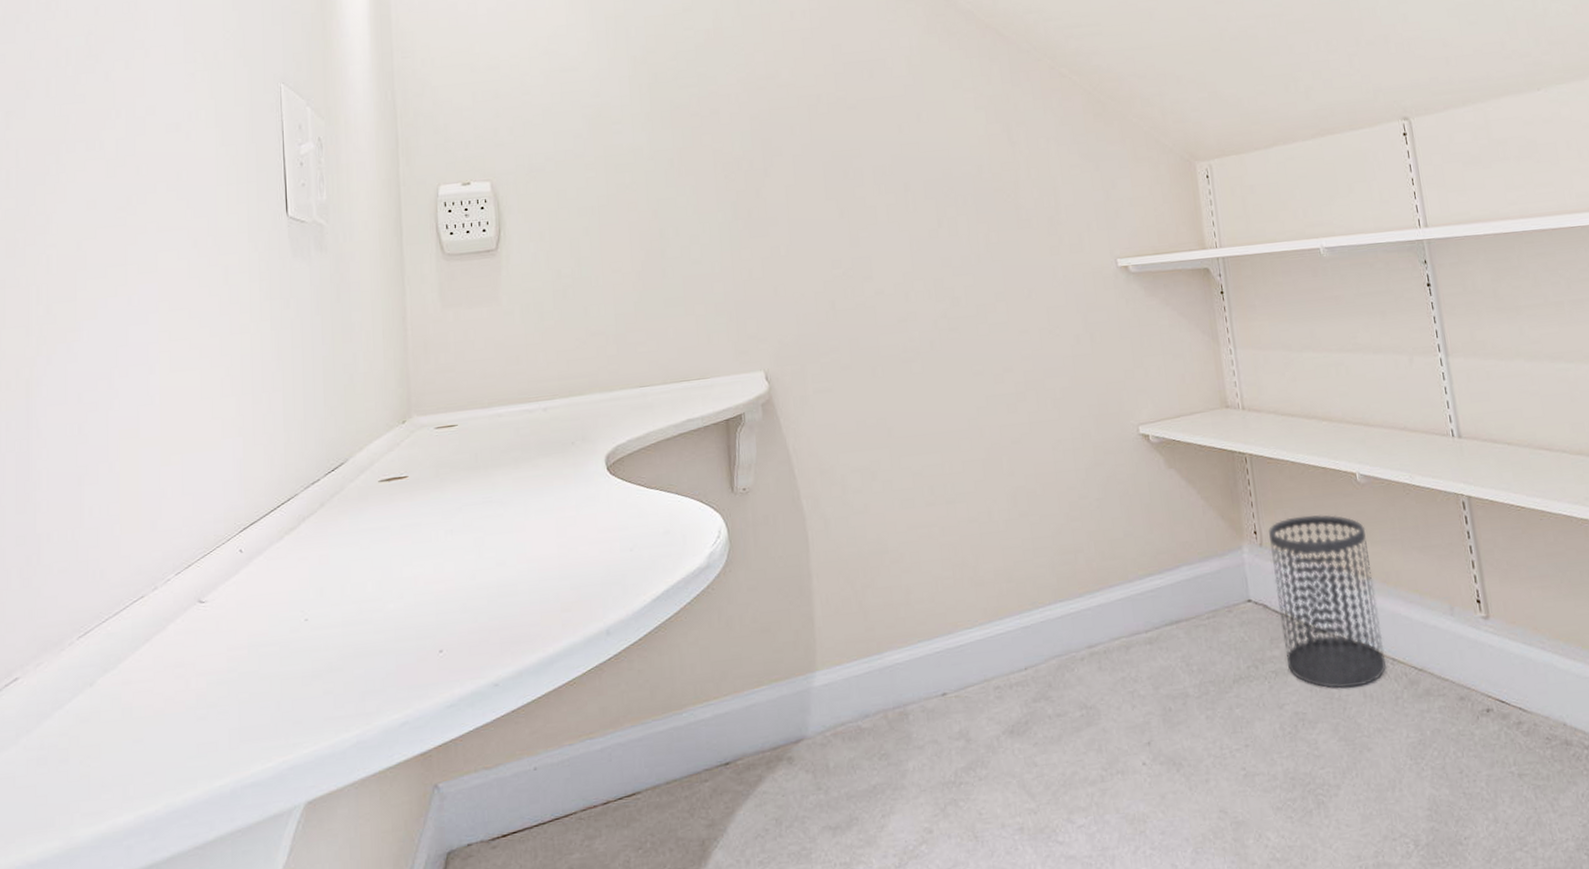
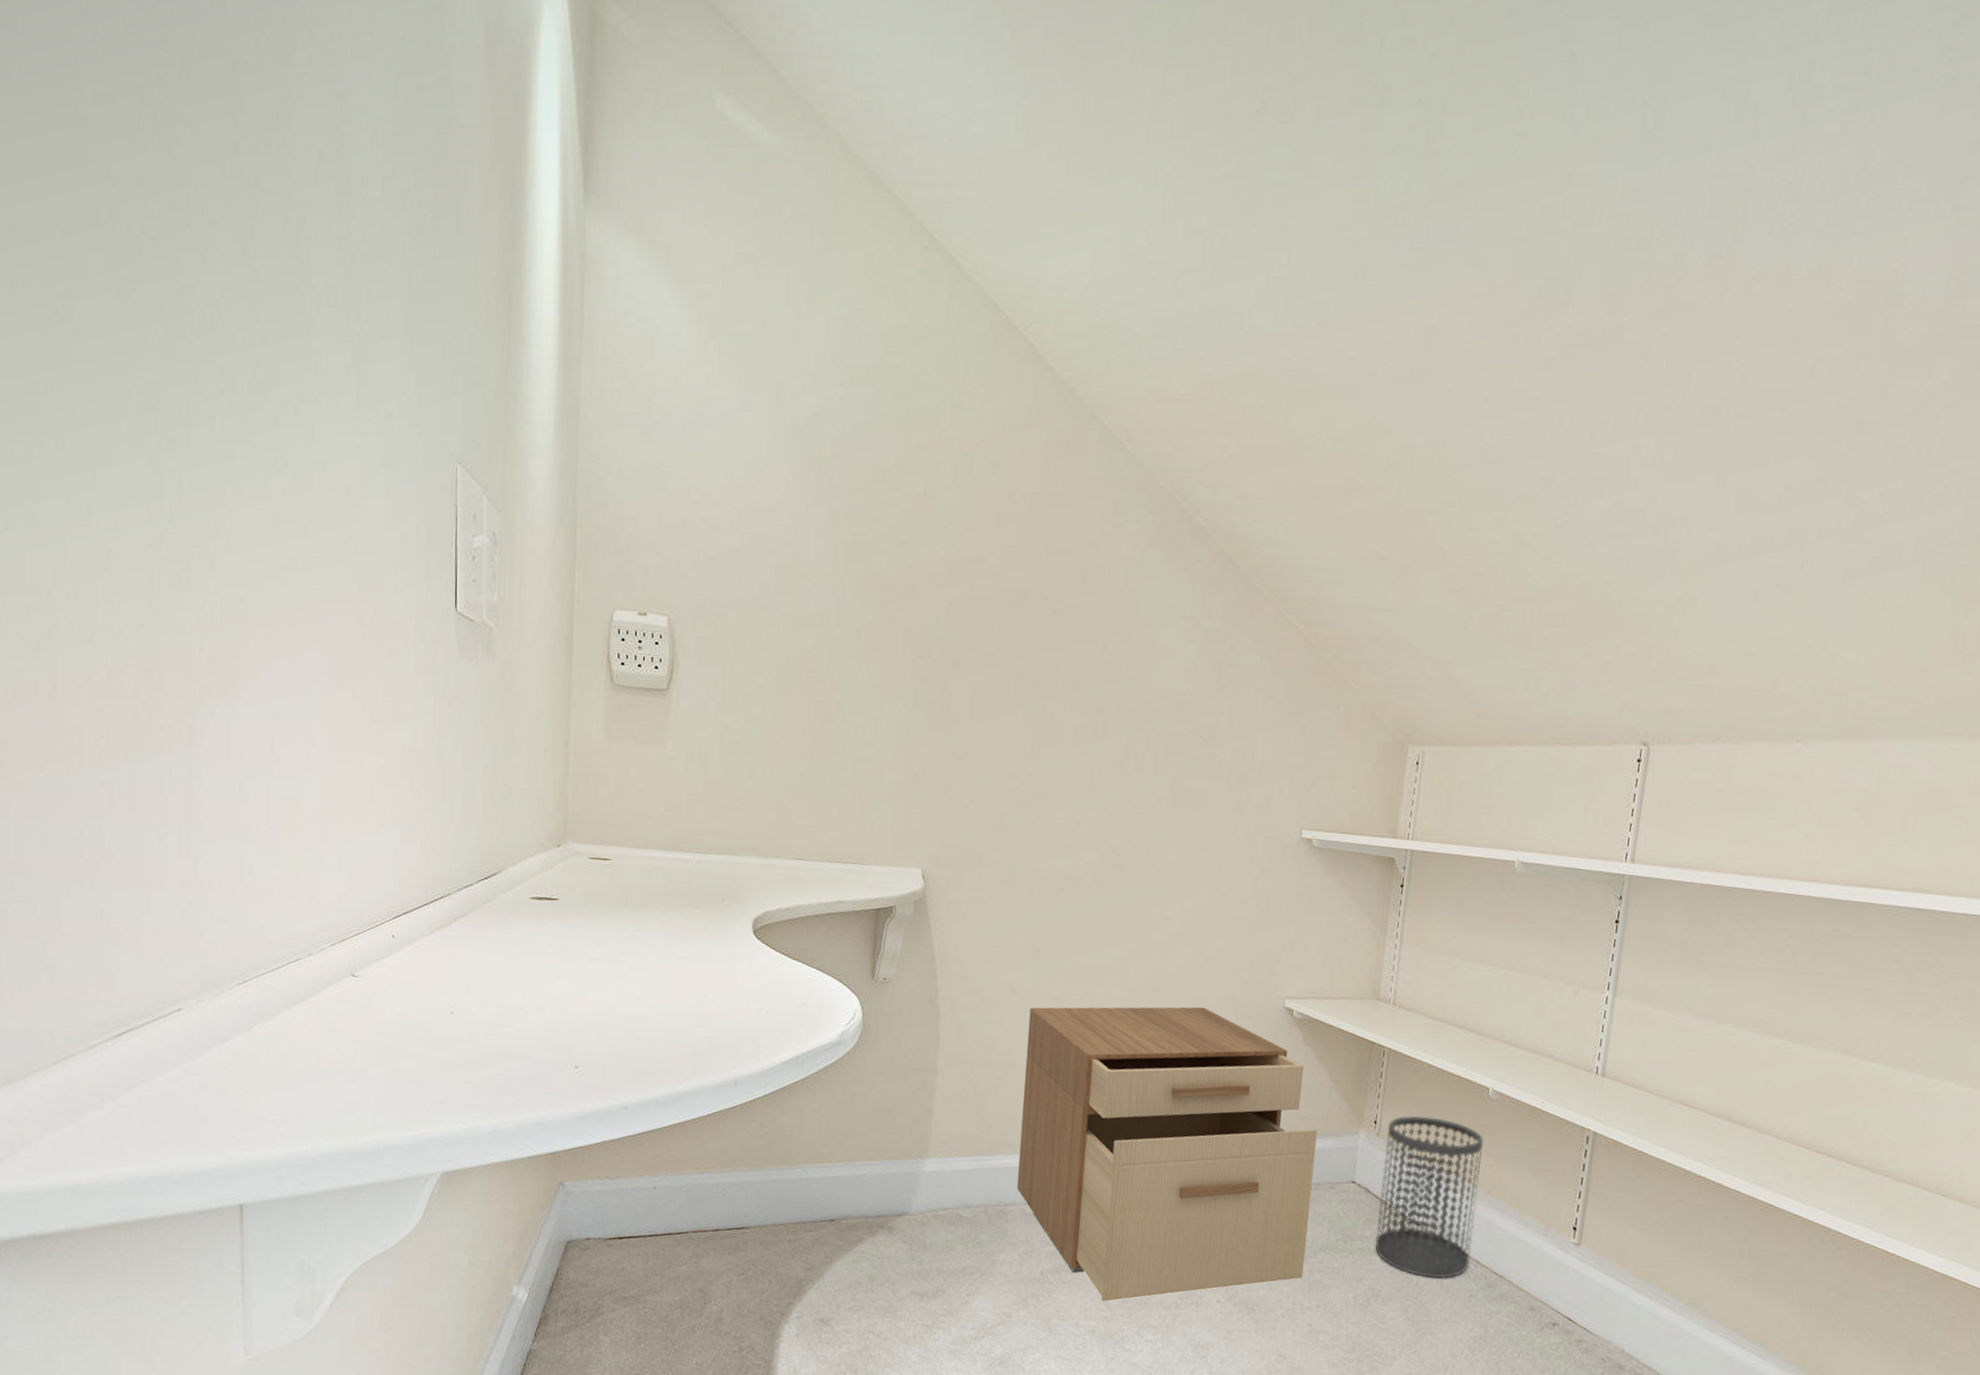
filing cabinet: none [893,451,1224,792] -> present [1016,1006,1318,1302]

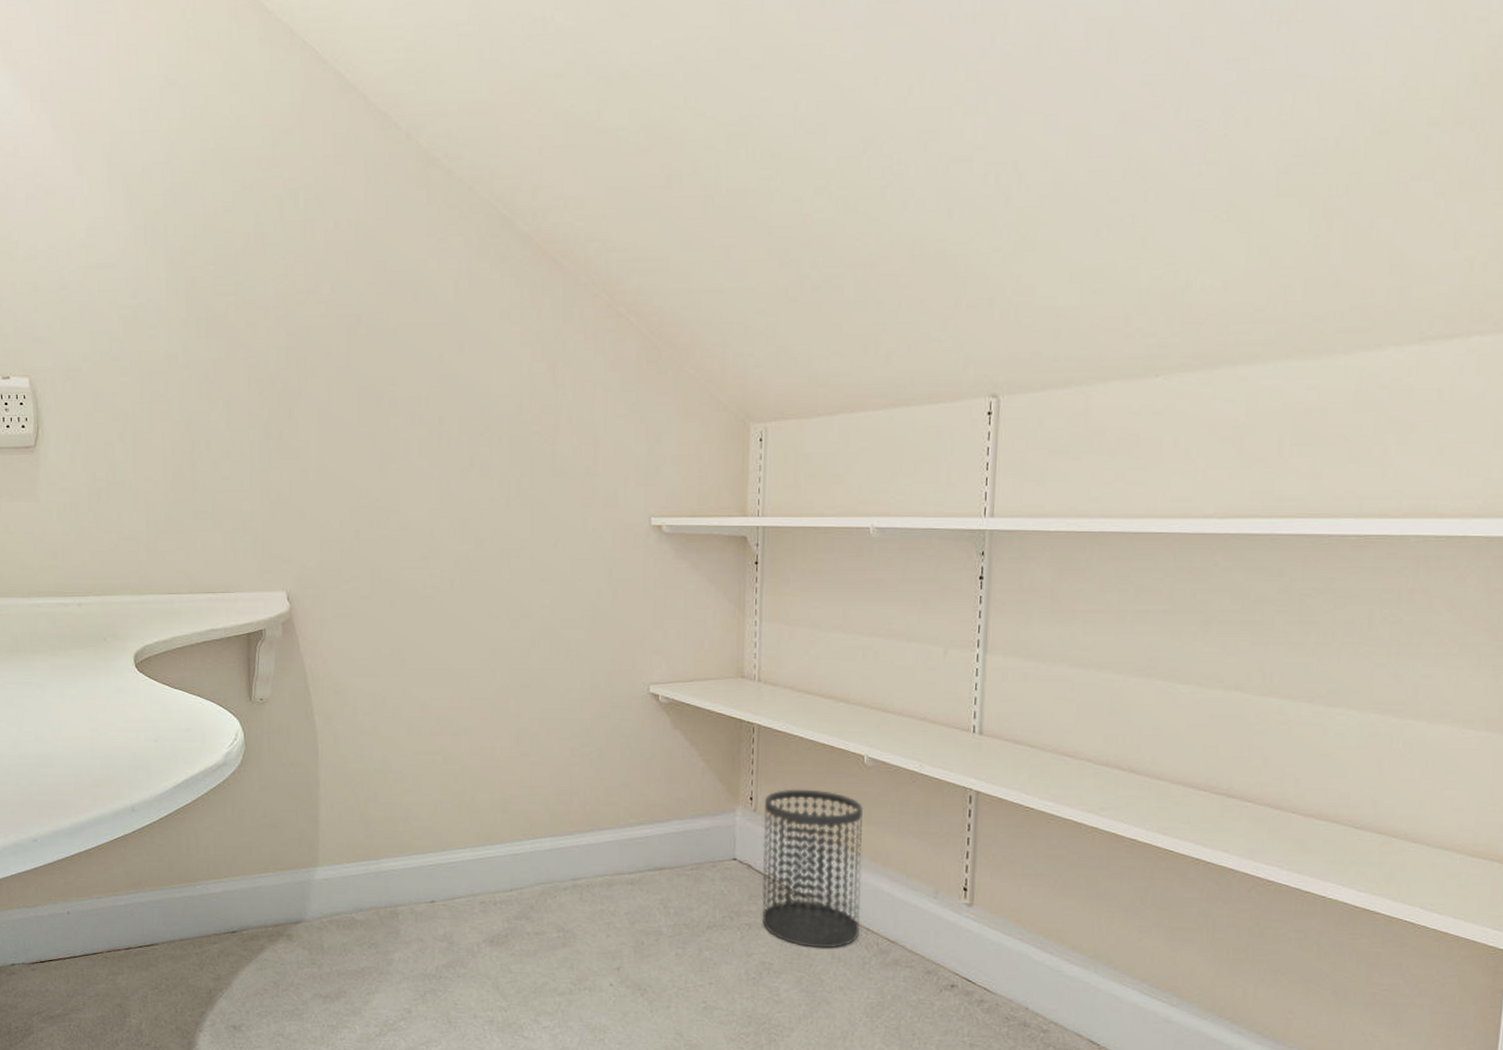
filing cabinet: present [1016,1006,1318,1302] -> none [402,700,694,992]

